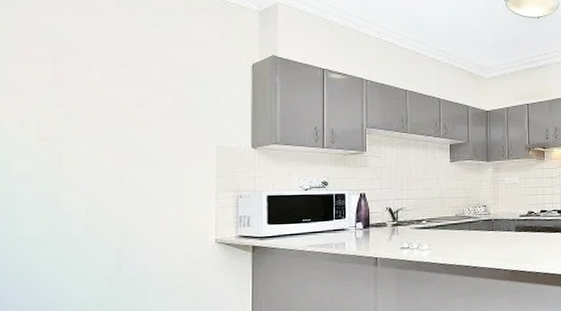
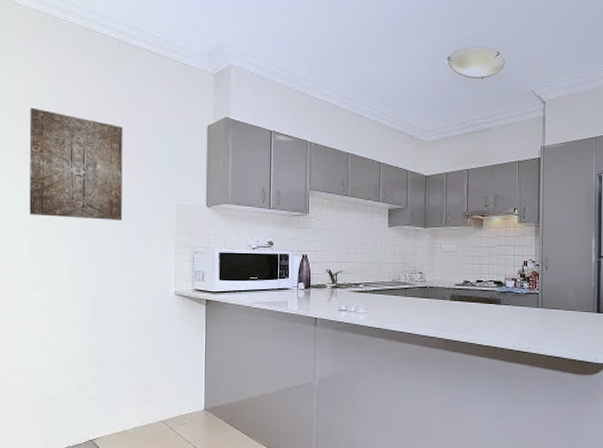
wall art: none [35,46,153,166] -> present [29,107,123,220]

